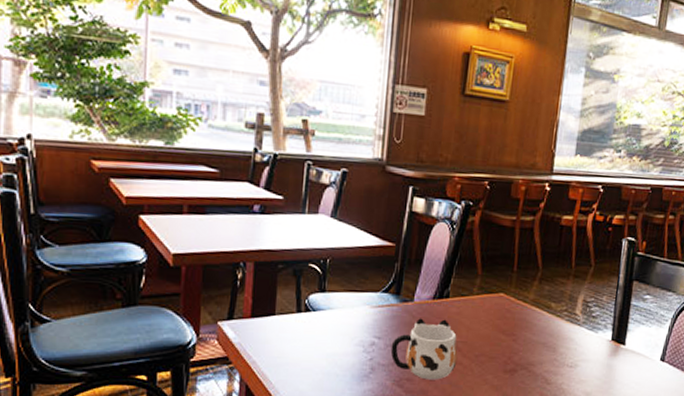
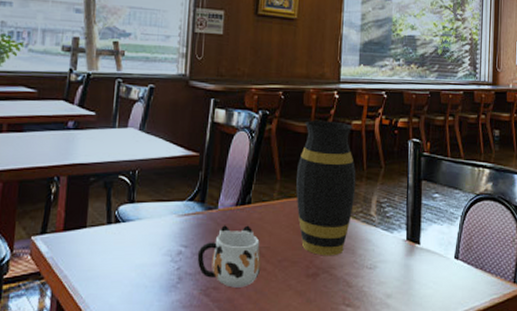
vase: none [497,213,563,353] -> present [295,120,356,256]

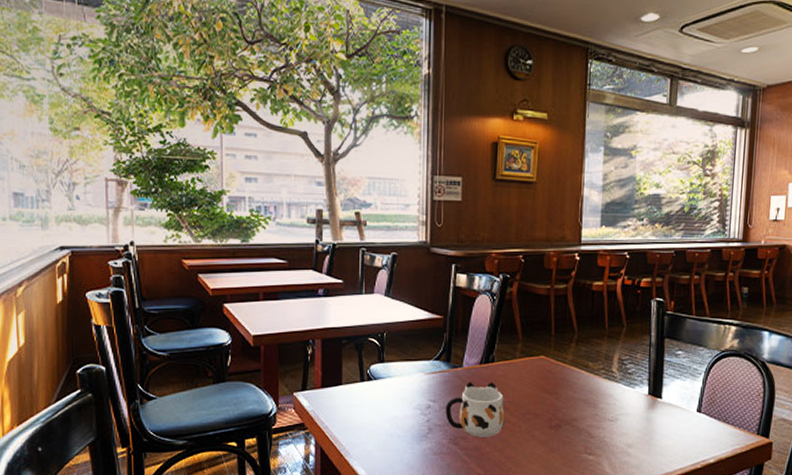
vase: present [295,120,356,256] -> none [537,282,598,410]

